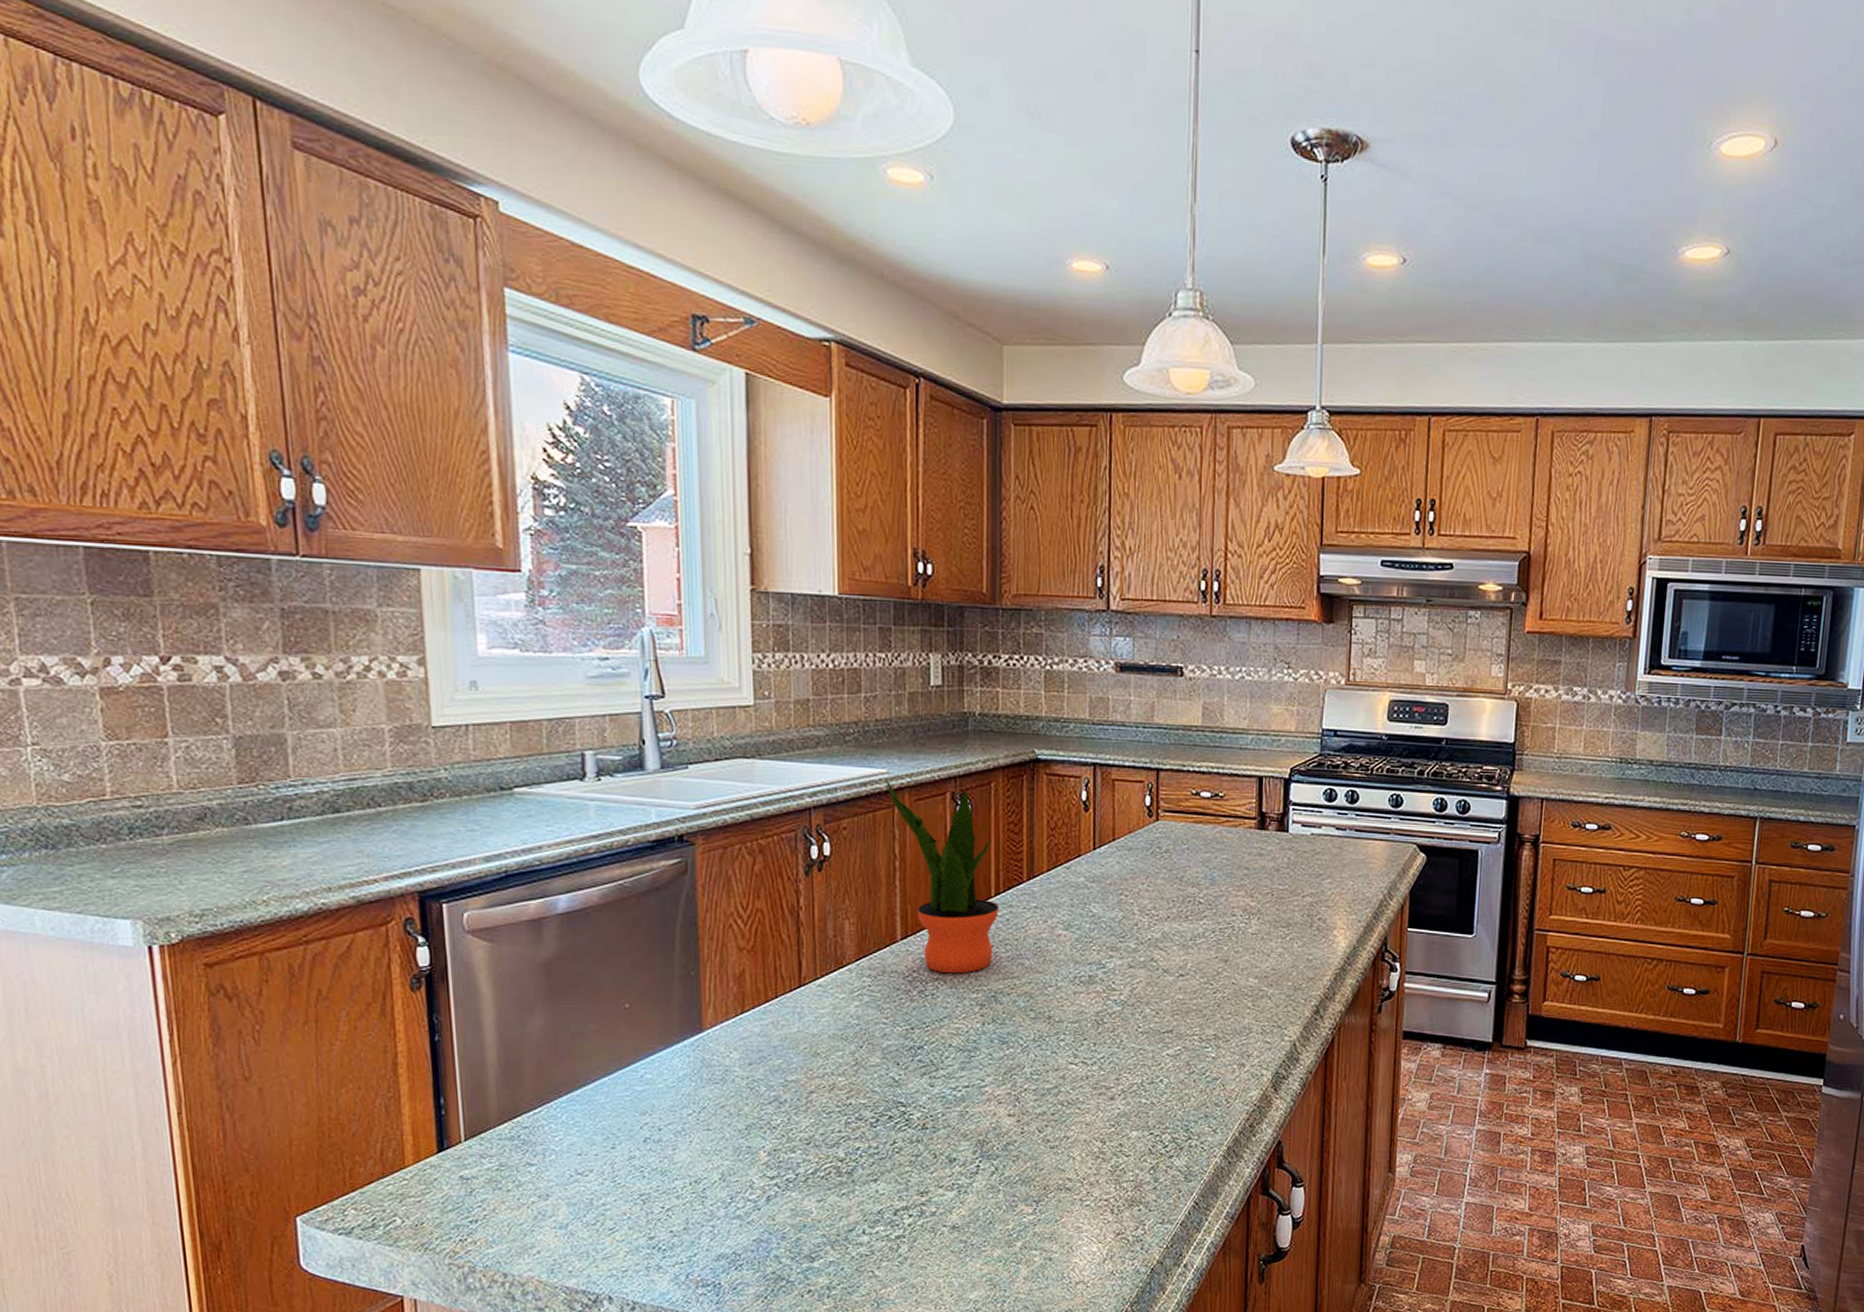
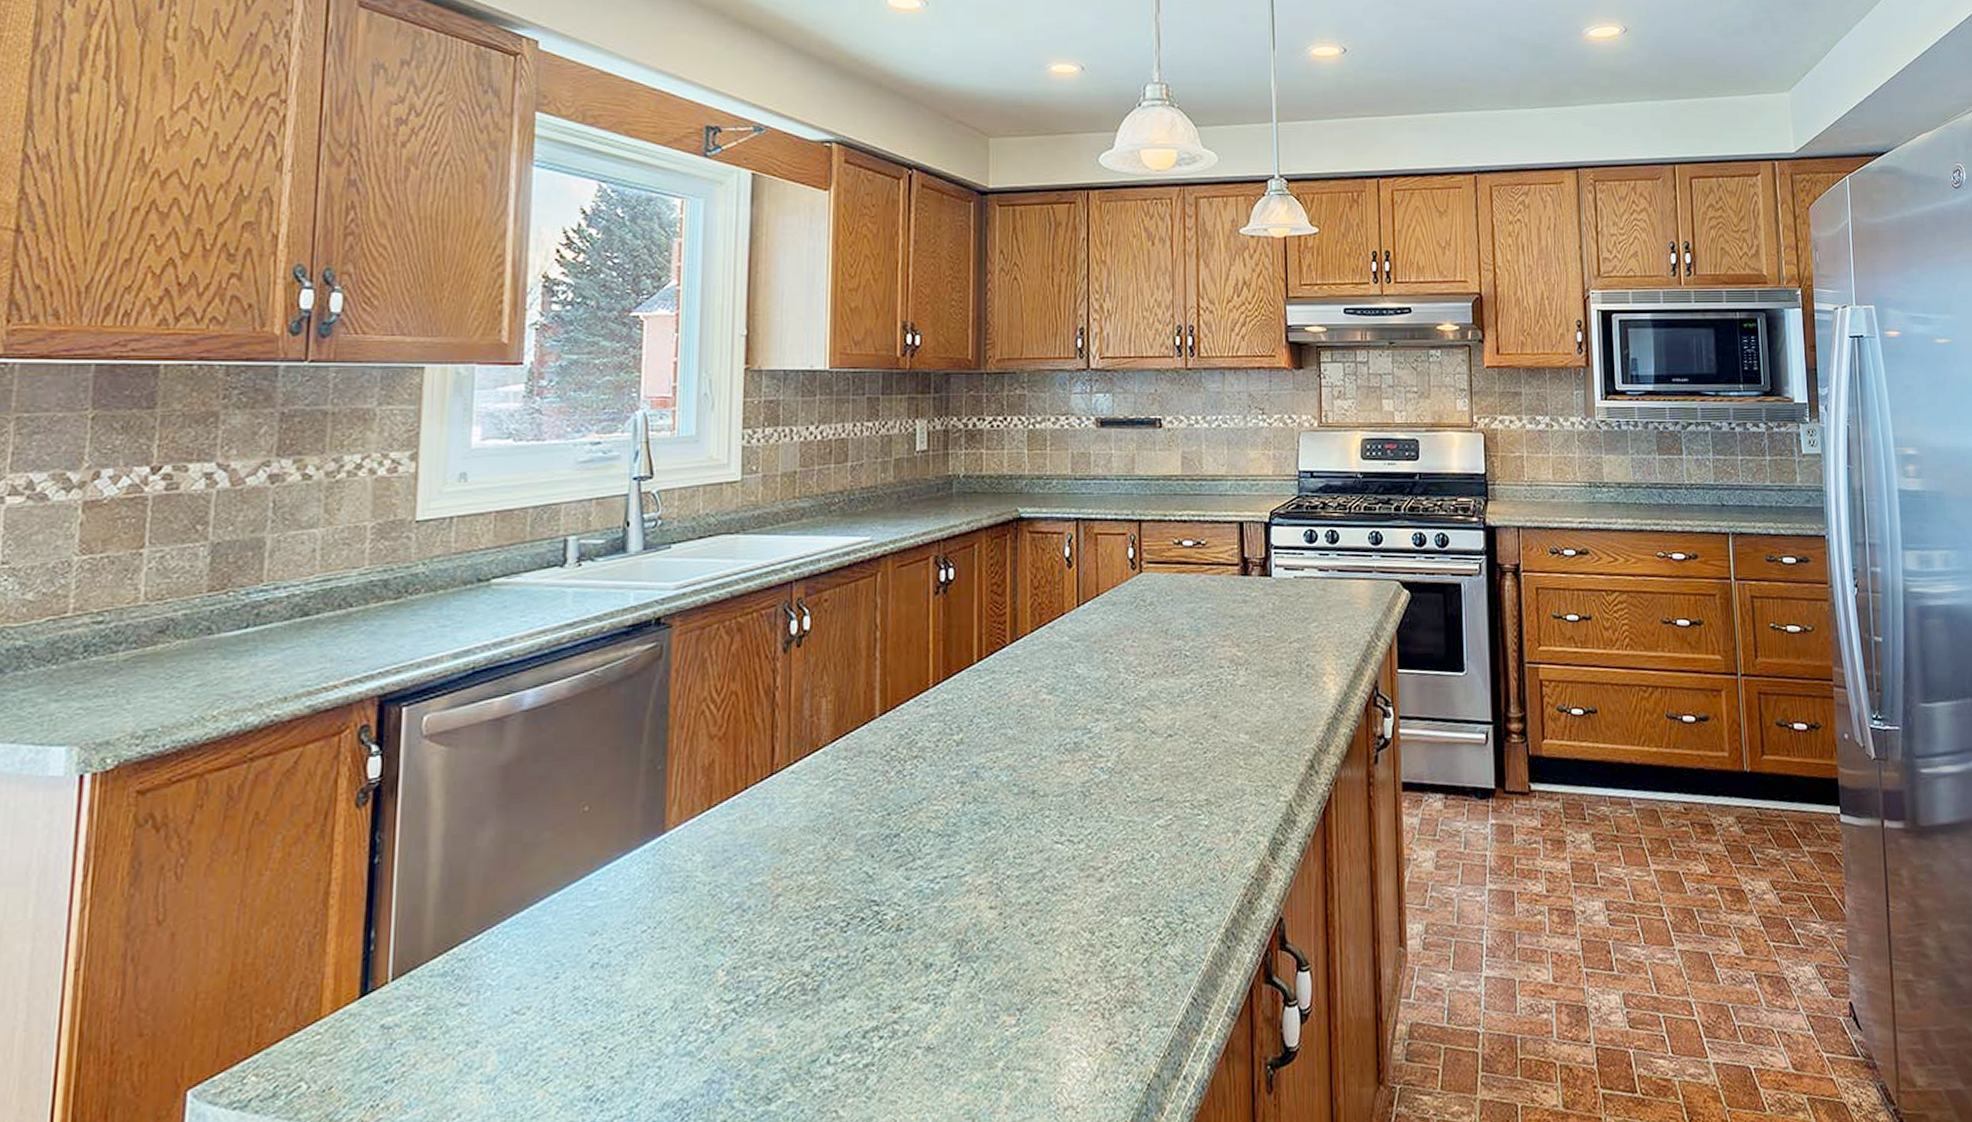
potted plant: present [884,778,999,974] -> none [868,546,982,750]

